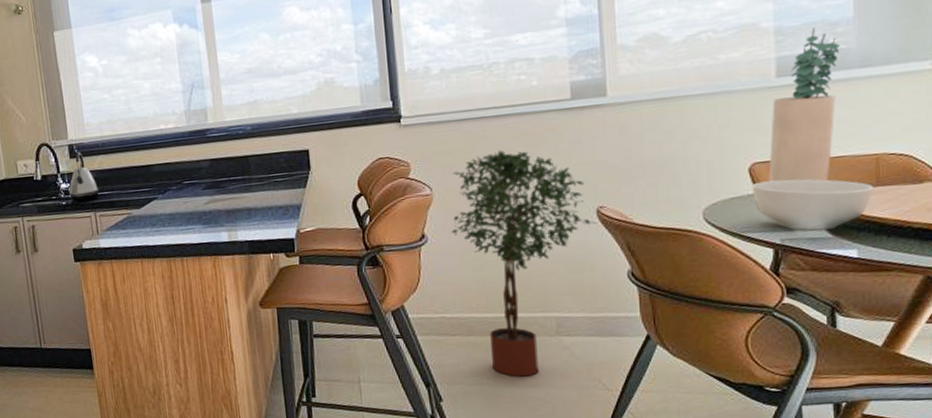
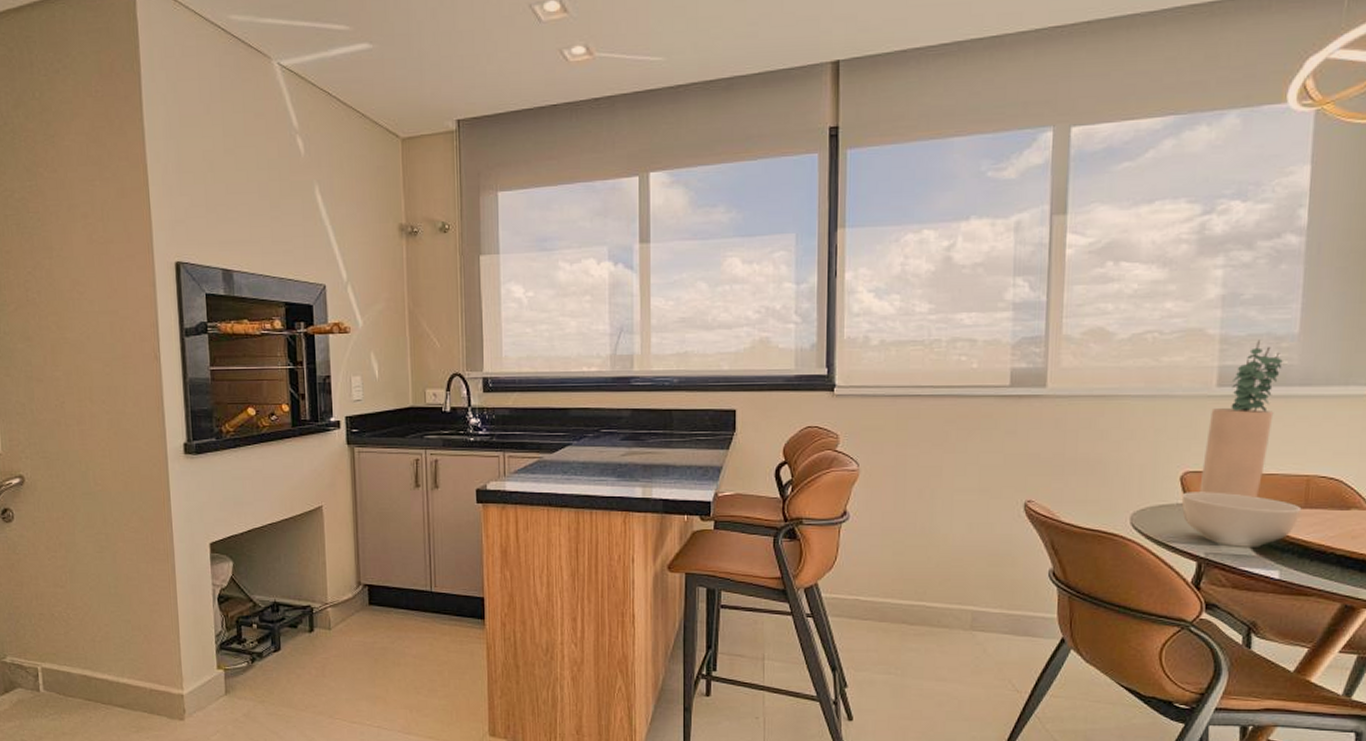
kettle: present [68,152,100,203] -> none [477,387,511,441]
potted tree: present [451,150,596,377] -> none [874,431,1022,670]

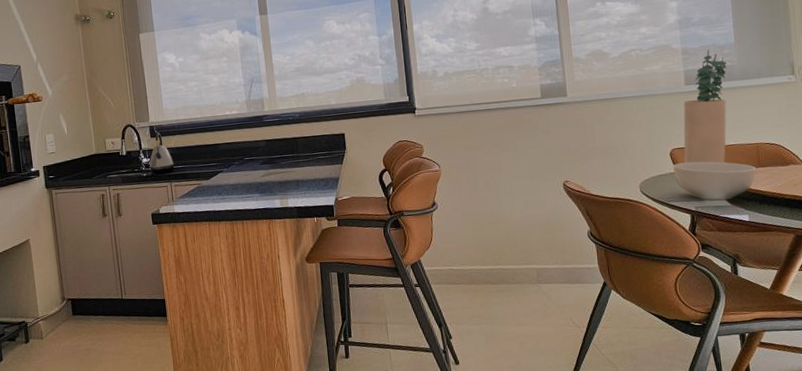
kettle: none [477,387,511,441] -> present [148,132,175,175]

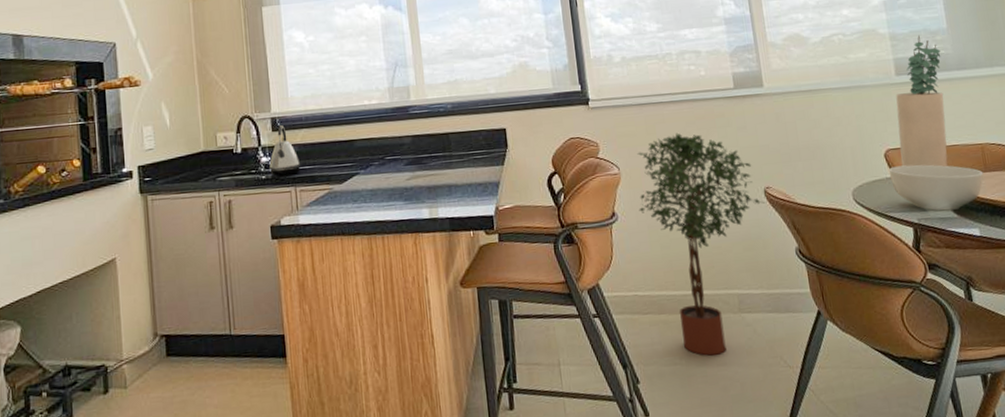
potted tree: none [455,136,563,318] -> present [637,132,765,356]

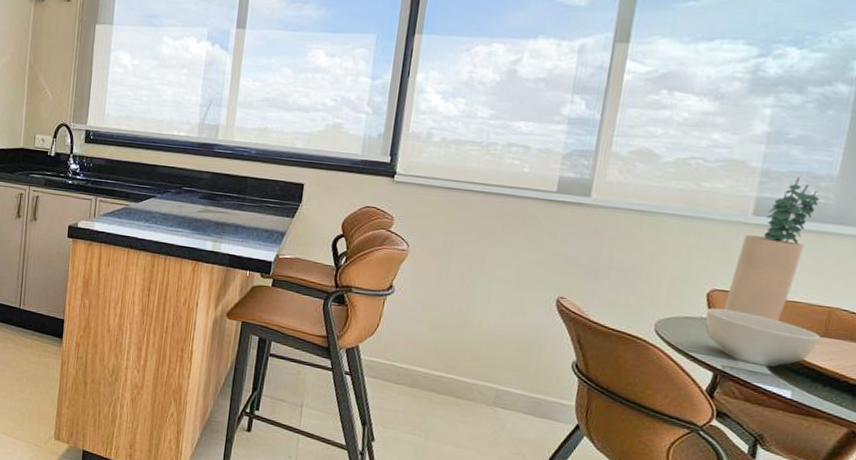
kettle: present [268,125,301,177] -> none [75,139,105,186]
potted tree: present [637,132,765,356] -> none [418,223,554,438]

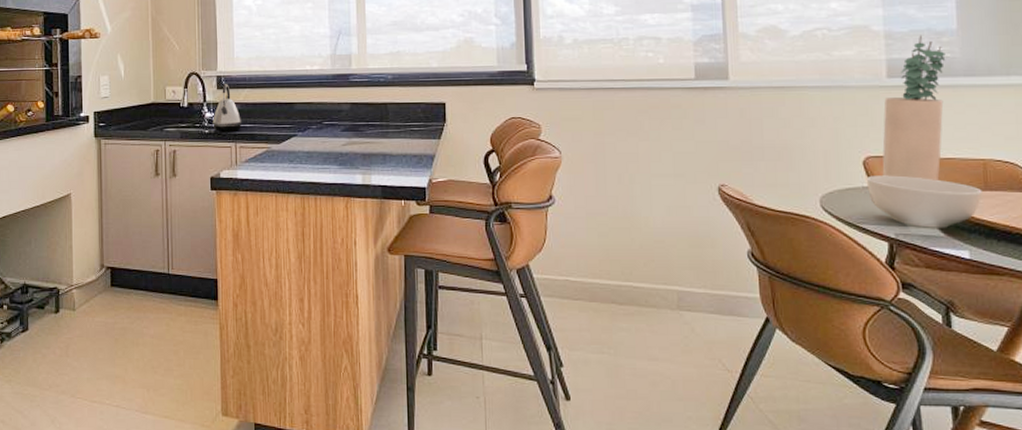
kettle: none [75,139,105,186] -> present [211,84,242,133]

